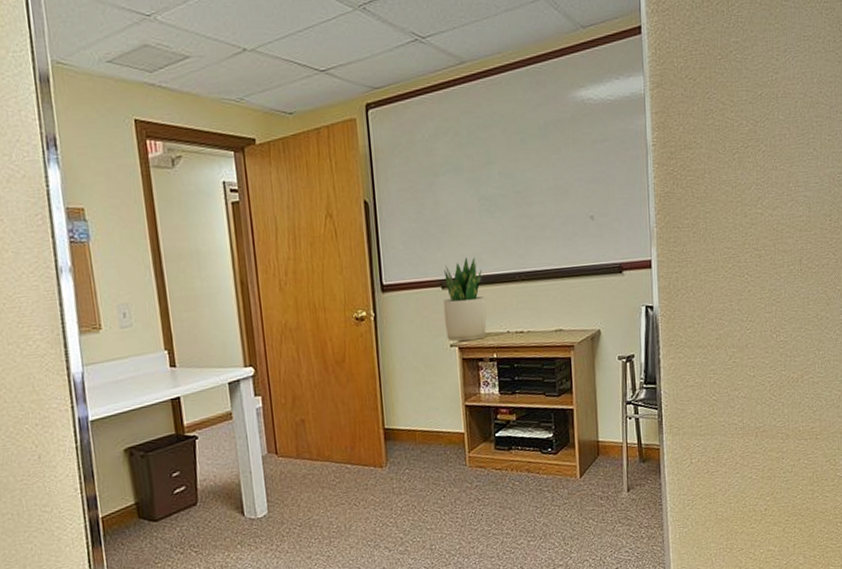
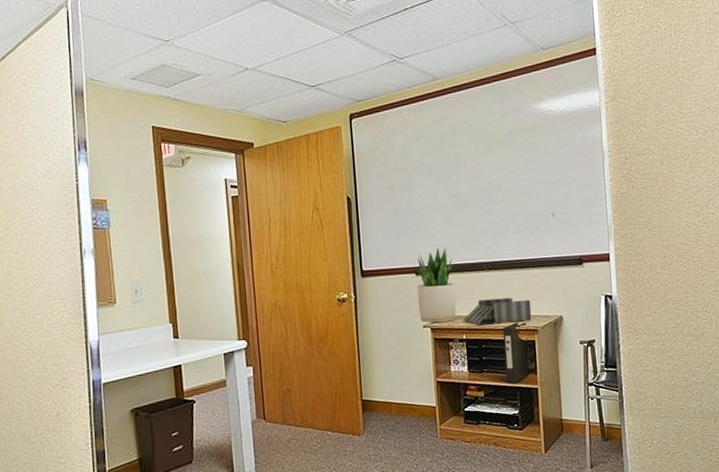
desk organizer: none [493,311,568,343] -> present [463,297,532,326]
binder: none [536,338,565,406] -> present [502,322,530,385]

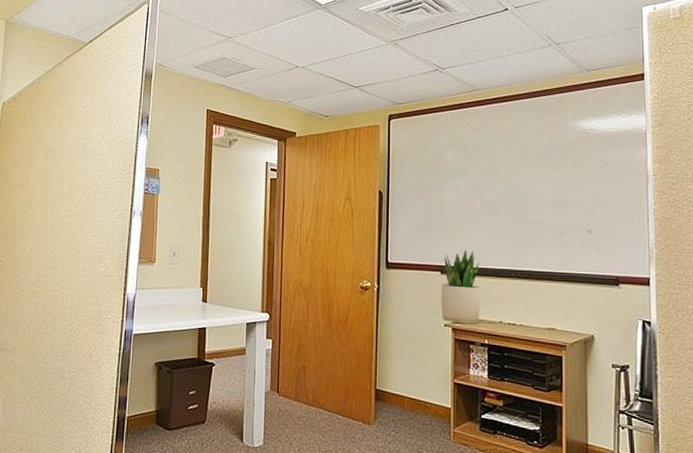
desk organizer: present [463,297,532,326] -> none [486,307,560,336]
binder: present [502,322,530,385] -> none [527,335,555,399]

